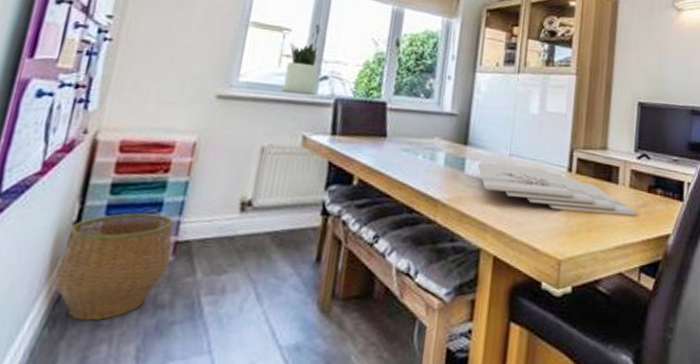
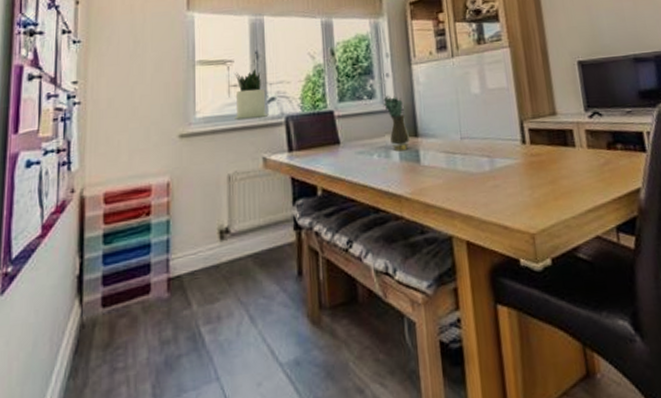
basket: present [54,209,174,321] -> none [69,252,166,367]
vase: none [438,96,460,157] -> present [383,94,410,152]
placemat: present [477,163,637,216] -> none [432,146,602,184]

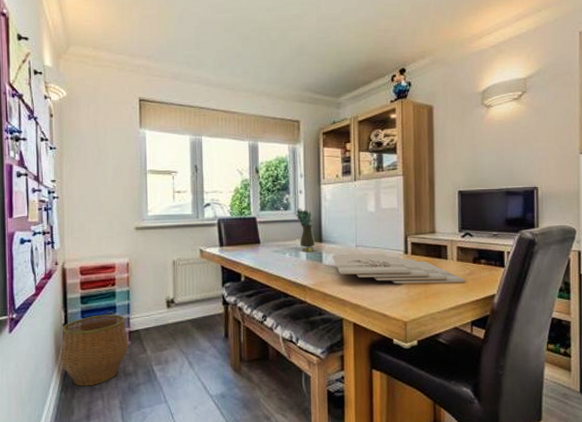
basket: none [69,252,166,367] -> present [59,311,128,386]
planter: present [234,69,269,121] -> none [178,180,205,220]
placemat: none [432,146,602,184] -> present [332,254,466,284]

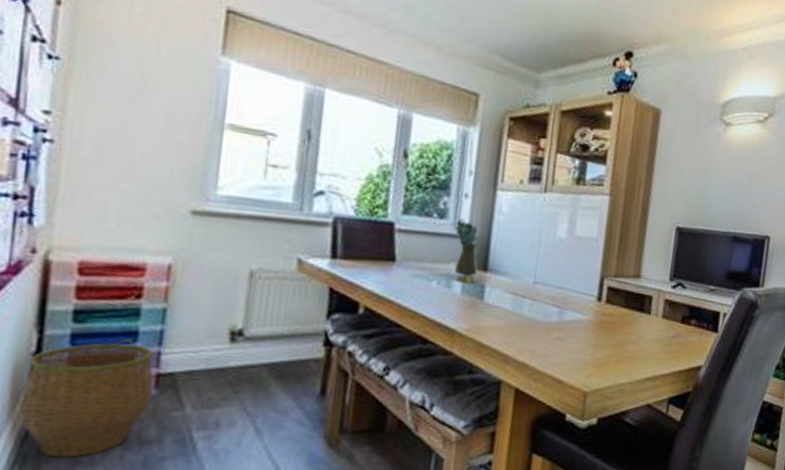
placemat: present [332,254,466,284] -> none [498,291,669,348]

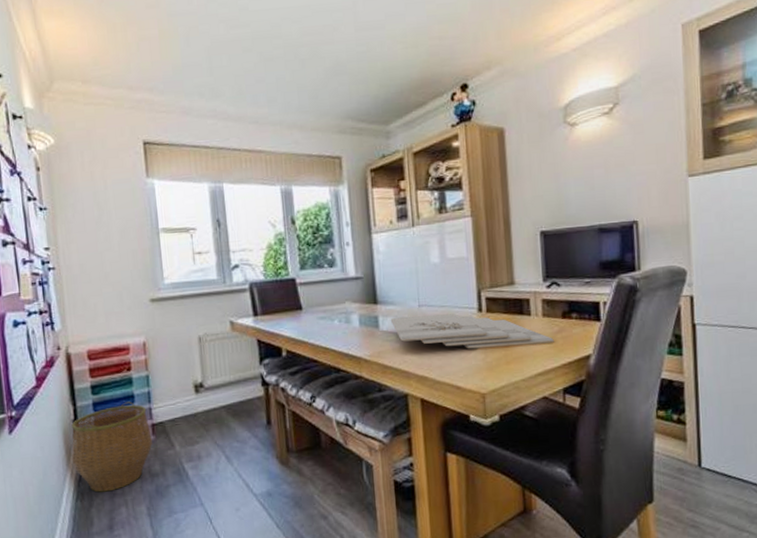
vase: present [454,216,479,284] -> none [343,262,369,318]
placemat: none [498,291,669,348] -> present [390,313,554,349]

